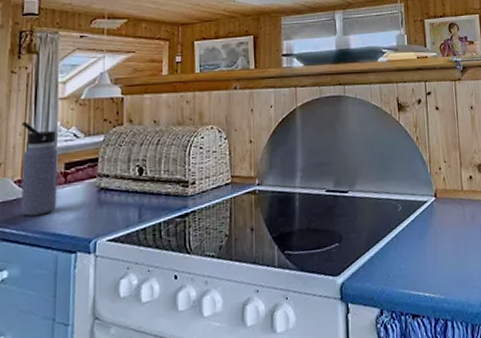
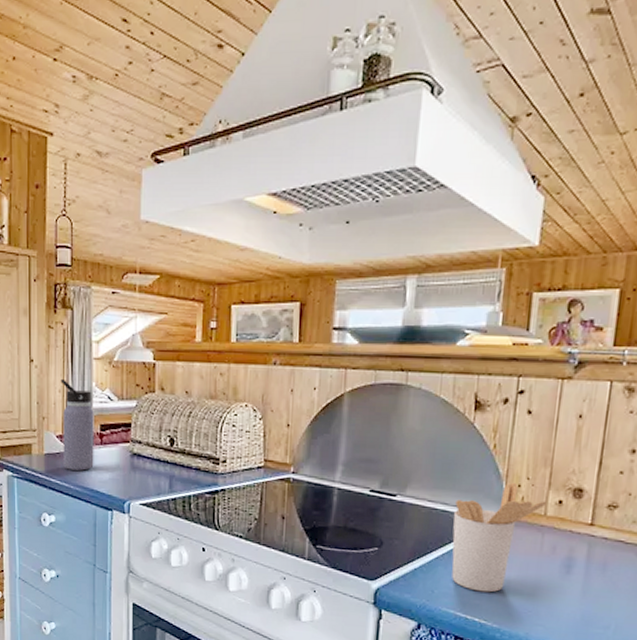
utensil holder: none [395,166,462,268] -> present [451,482,547,593]

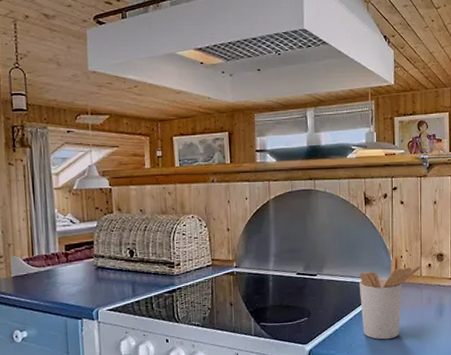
water bottle: present [60,378,94,471] -> none [23,208,62,288]

